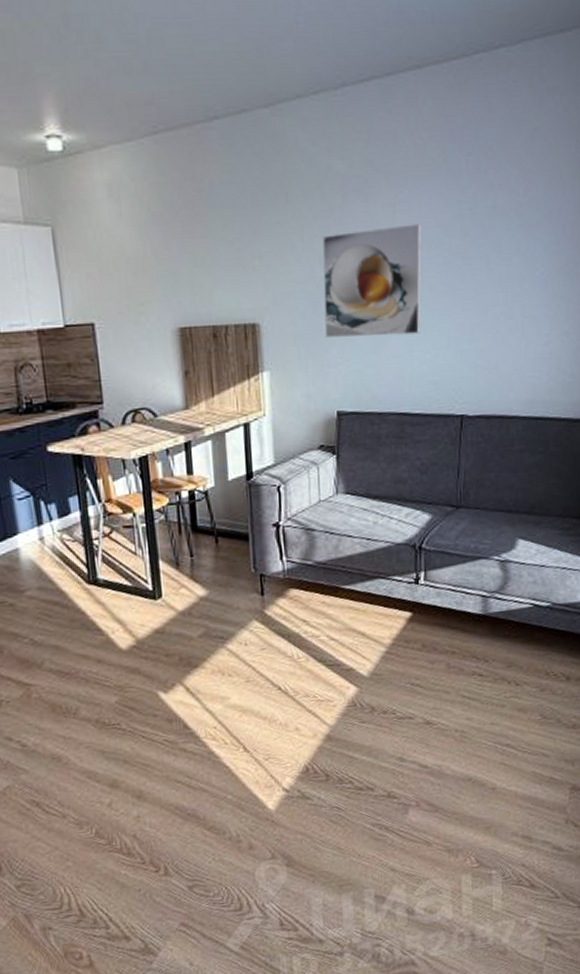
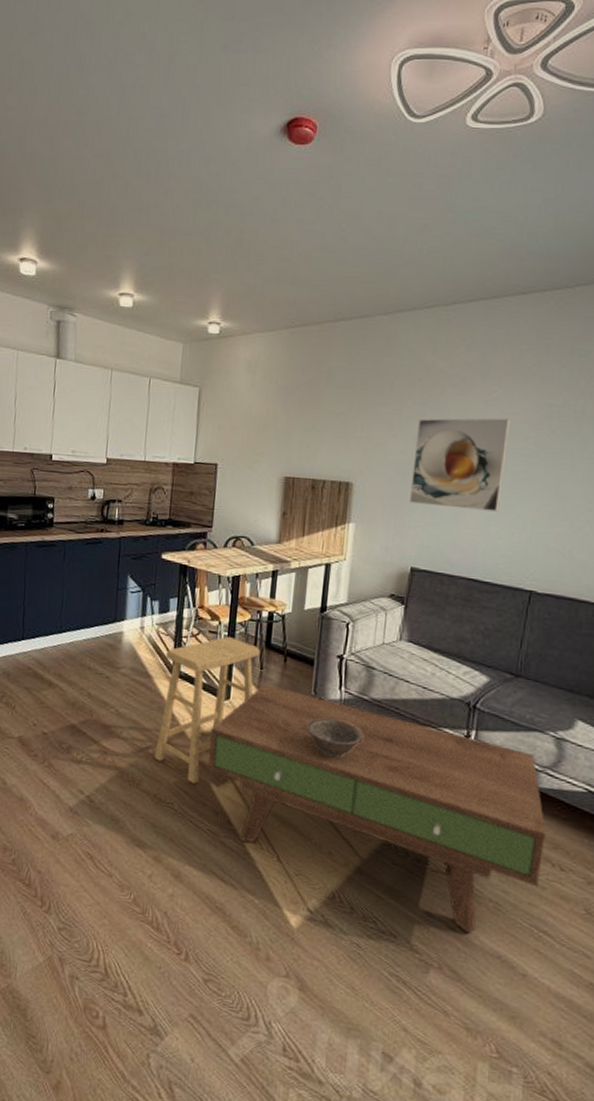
stool: none [76,528,188,698] -> present [154,637,260,785]
coffee table: none [146,571,500,767] -> present [208,684,546,934]
decorative bowl: none [251,591,314,633] -> present [306,717,364,758]

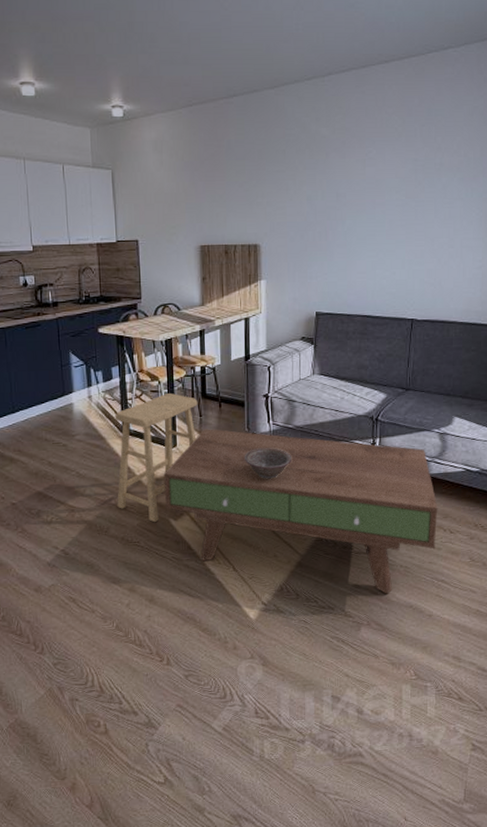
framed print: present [409,418,511,512] -> none [308,175,385,257]

